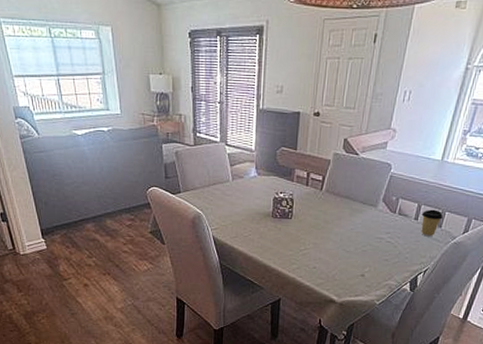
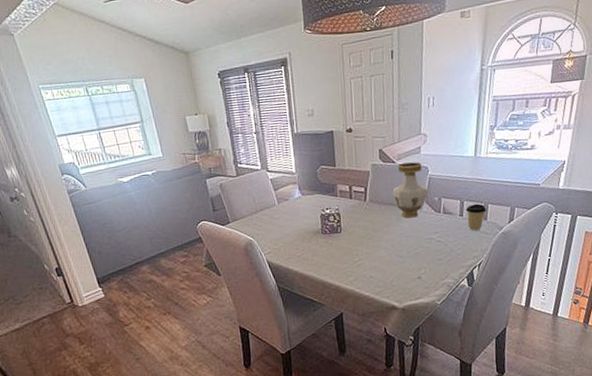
vase: none [350,156,387,215] -> present [392,162,428,218]

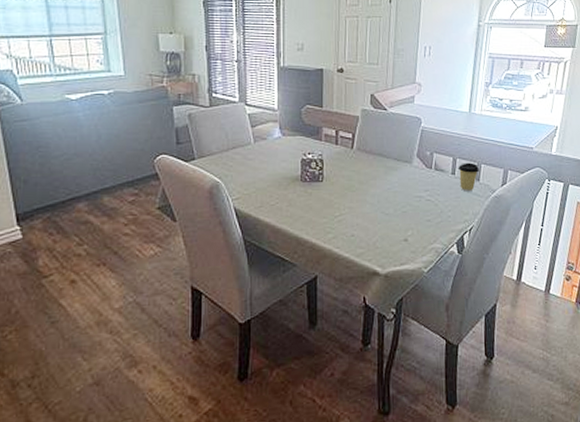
vase: present [392,162,428,218] -> none [382,112,420,172]

